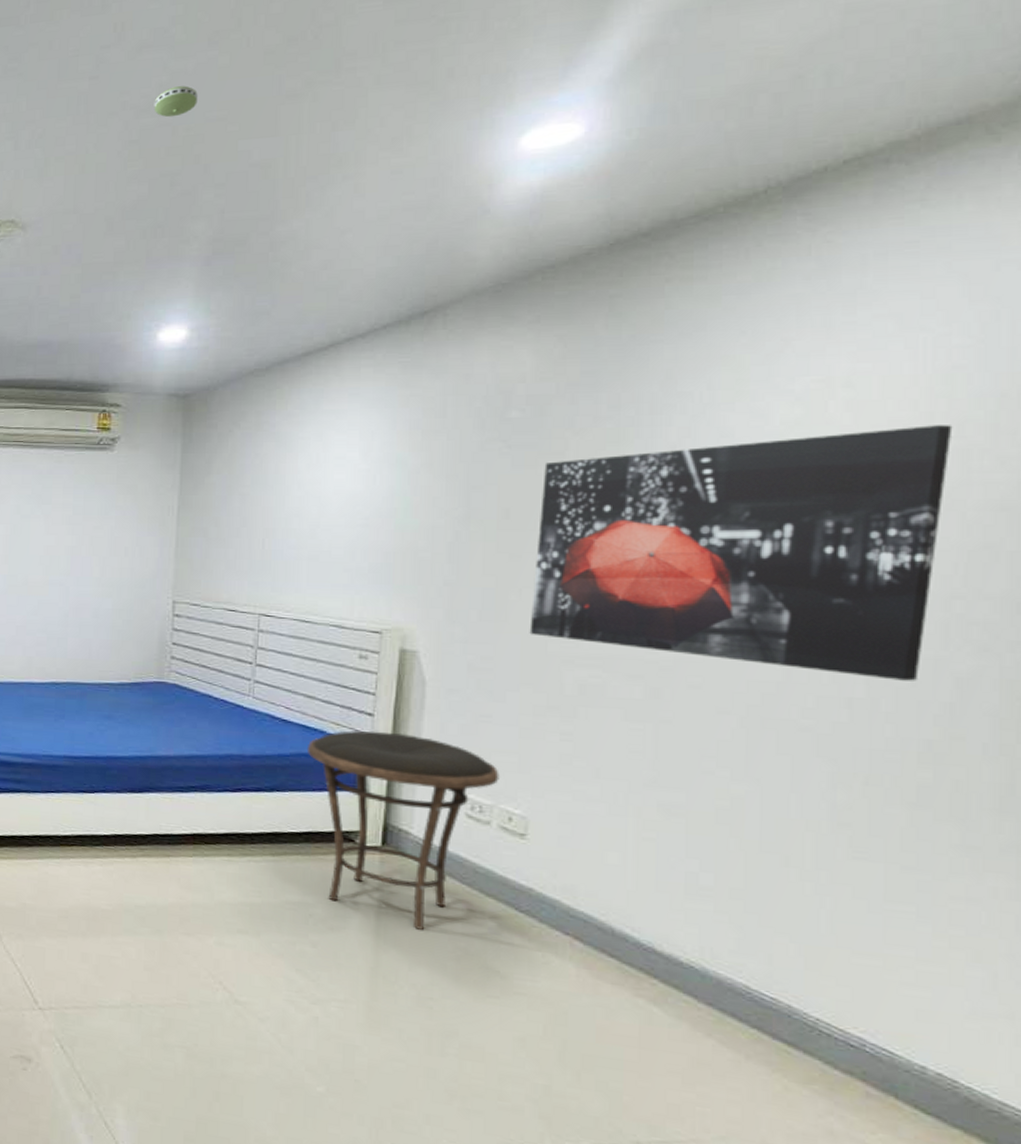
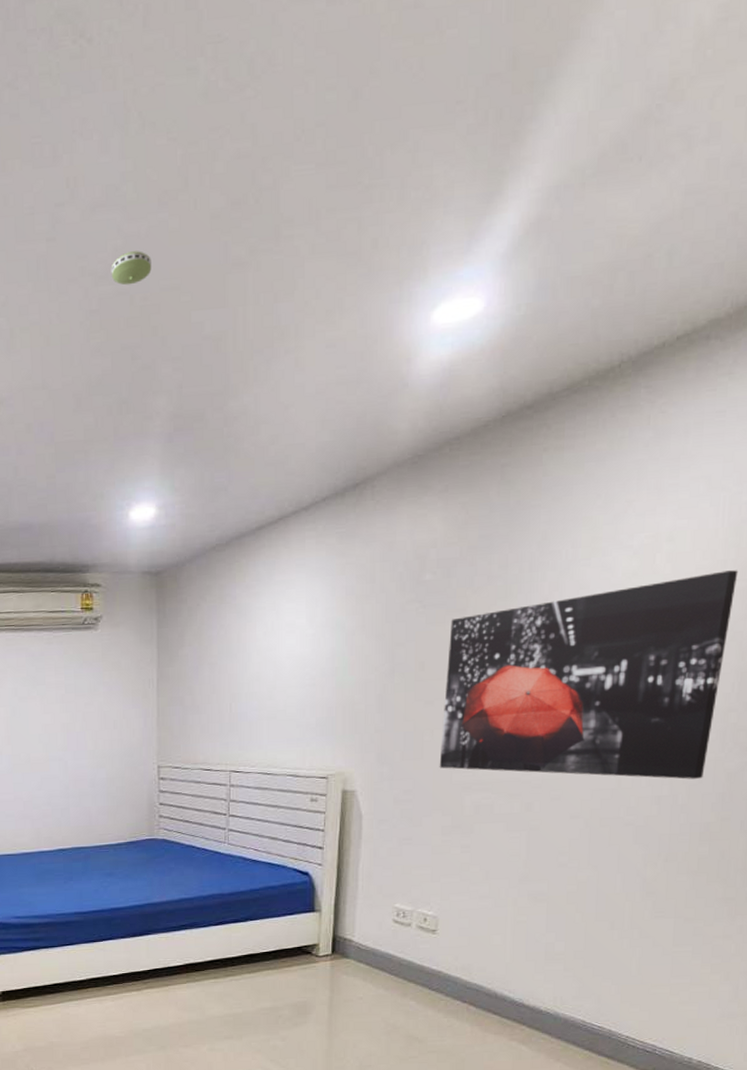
side table: present [306,730,499,930] -> none [272,860,417,1015]

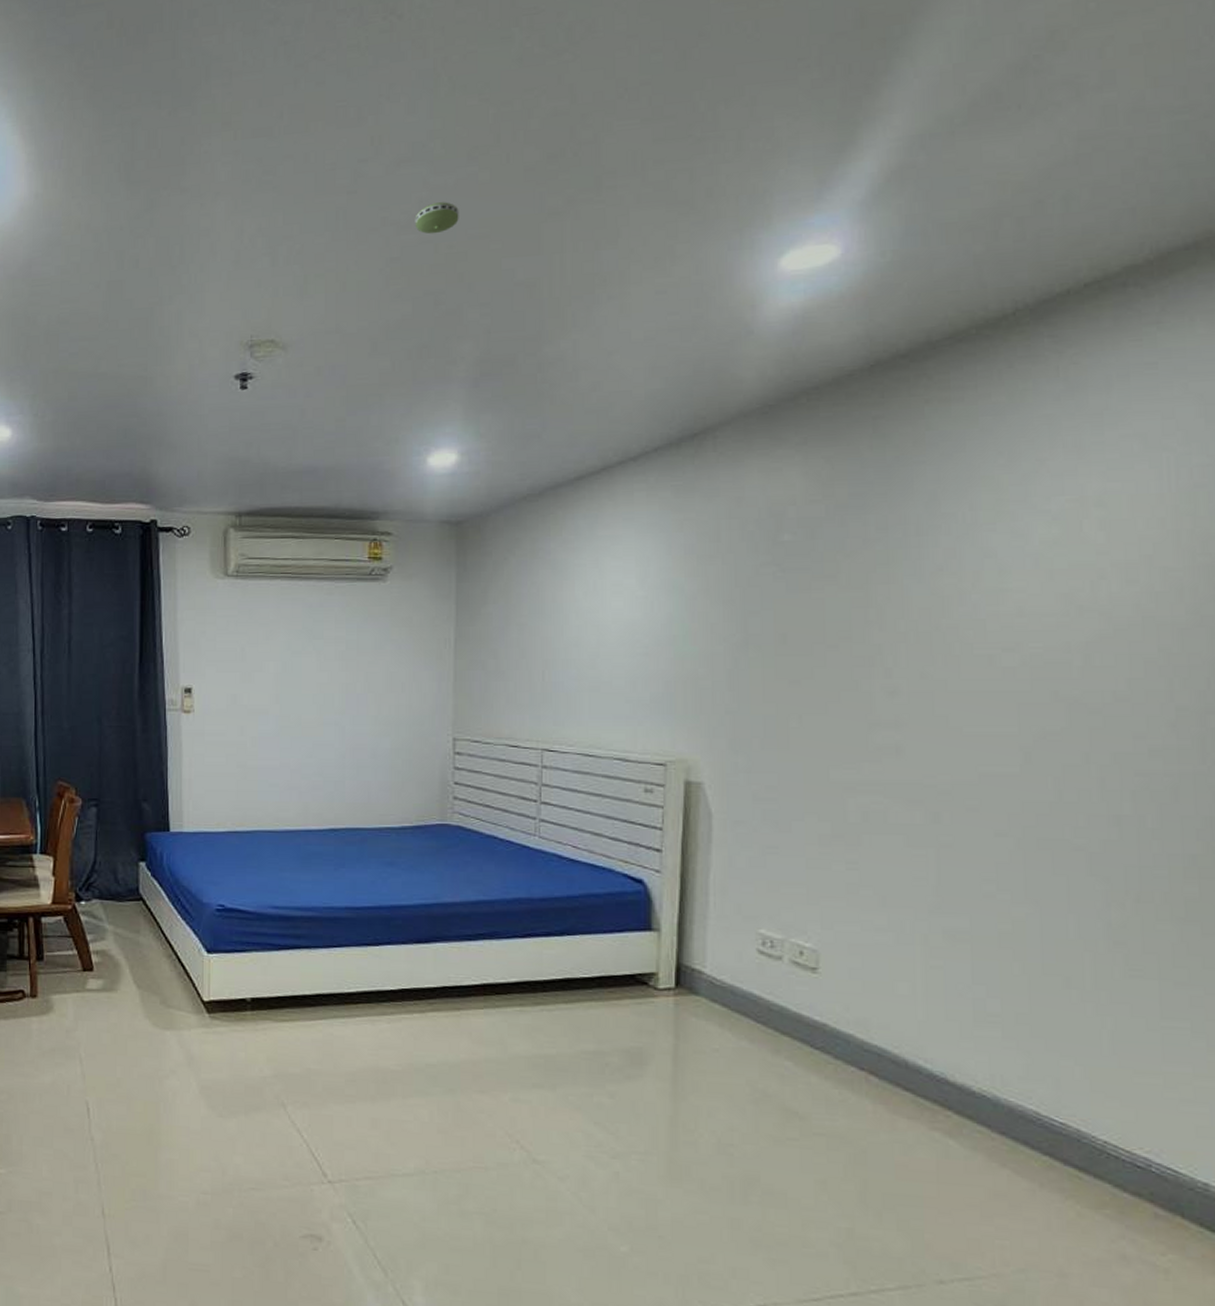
wall art: present [439,570,739,780] -> none [811,542,1198,797]

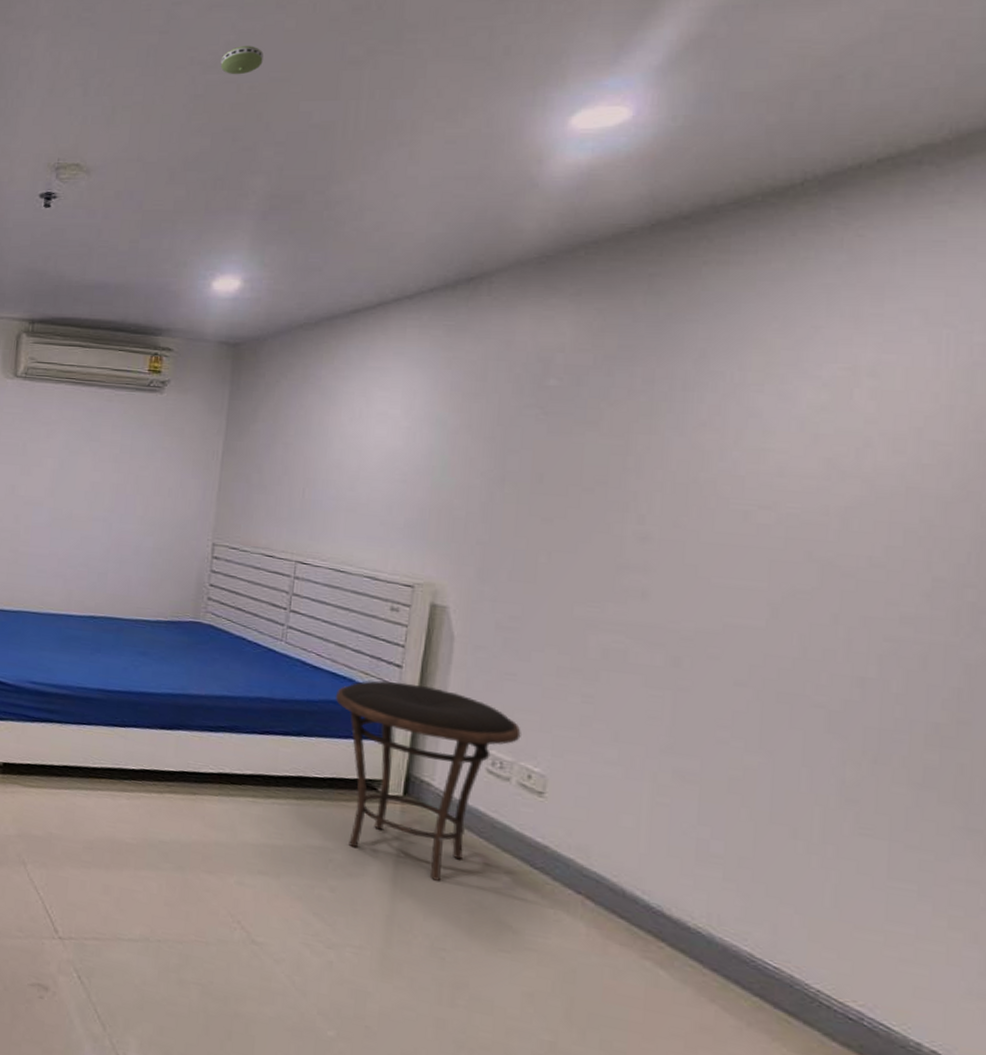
side table: none [595,867,789,1073] -> present [335,680,521,881]

